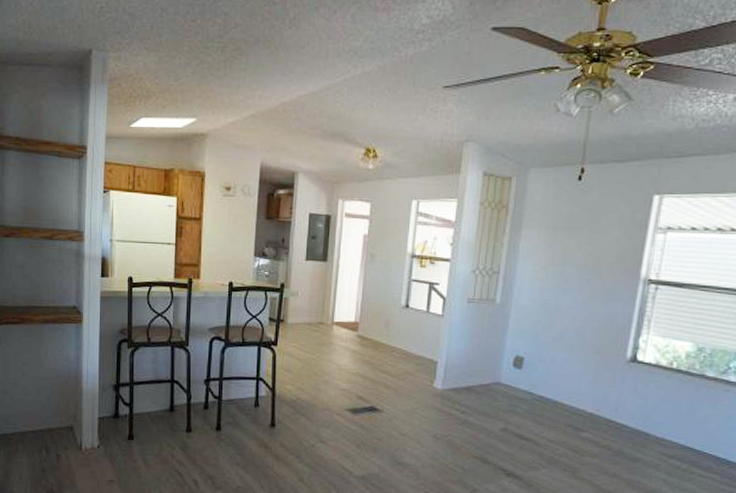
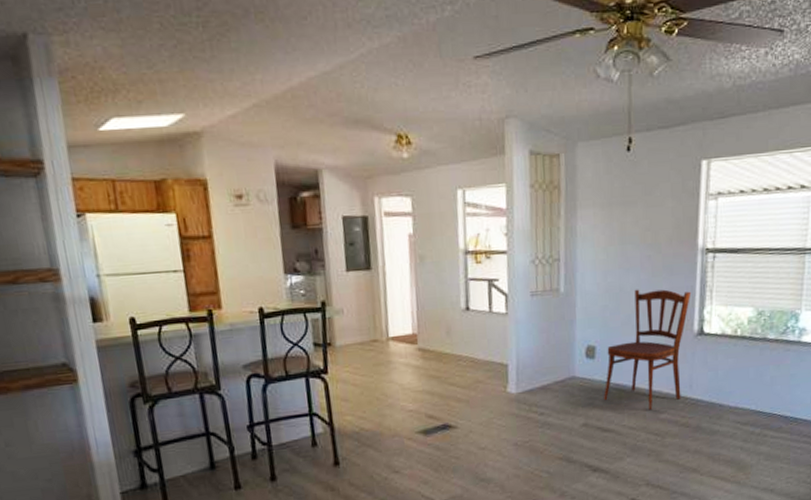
dining chair: none [526,309,628,427] -> present [604,289,692,411]

